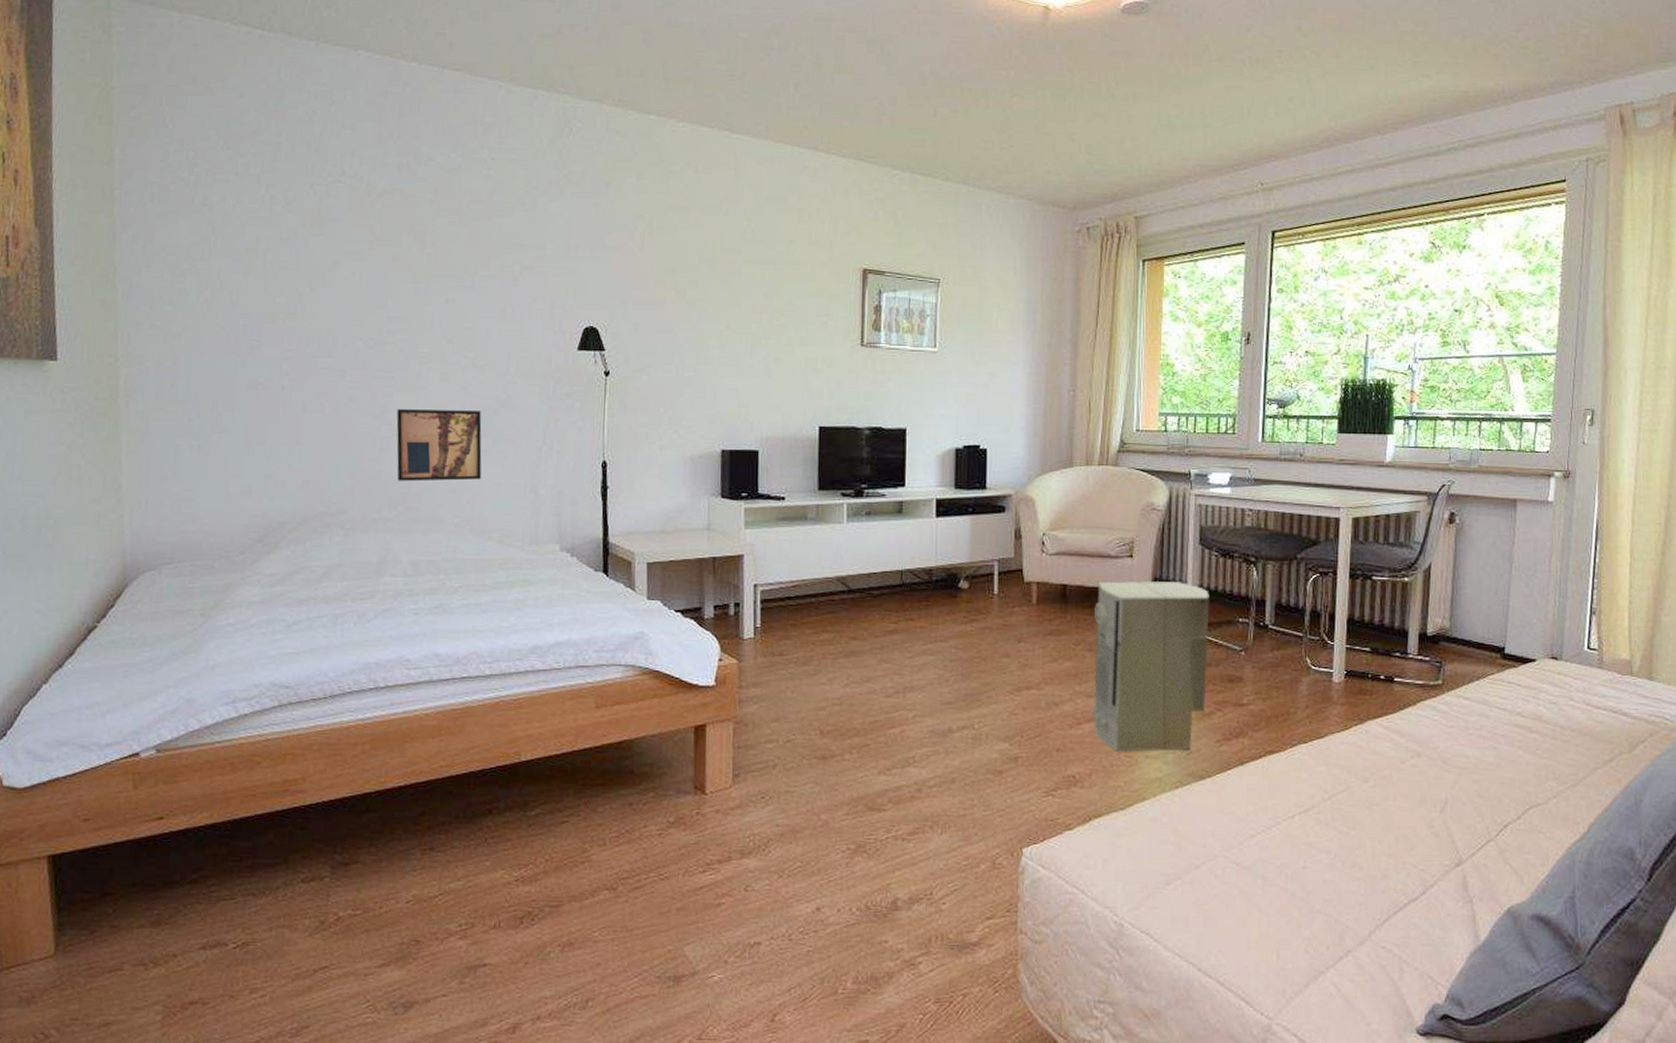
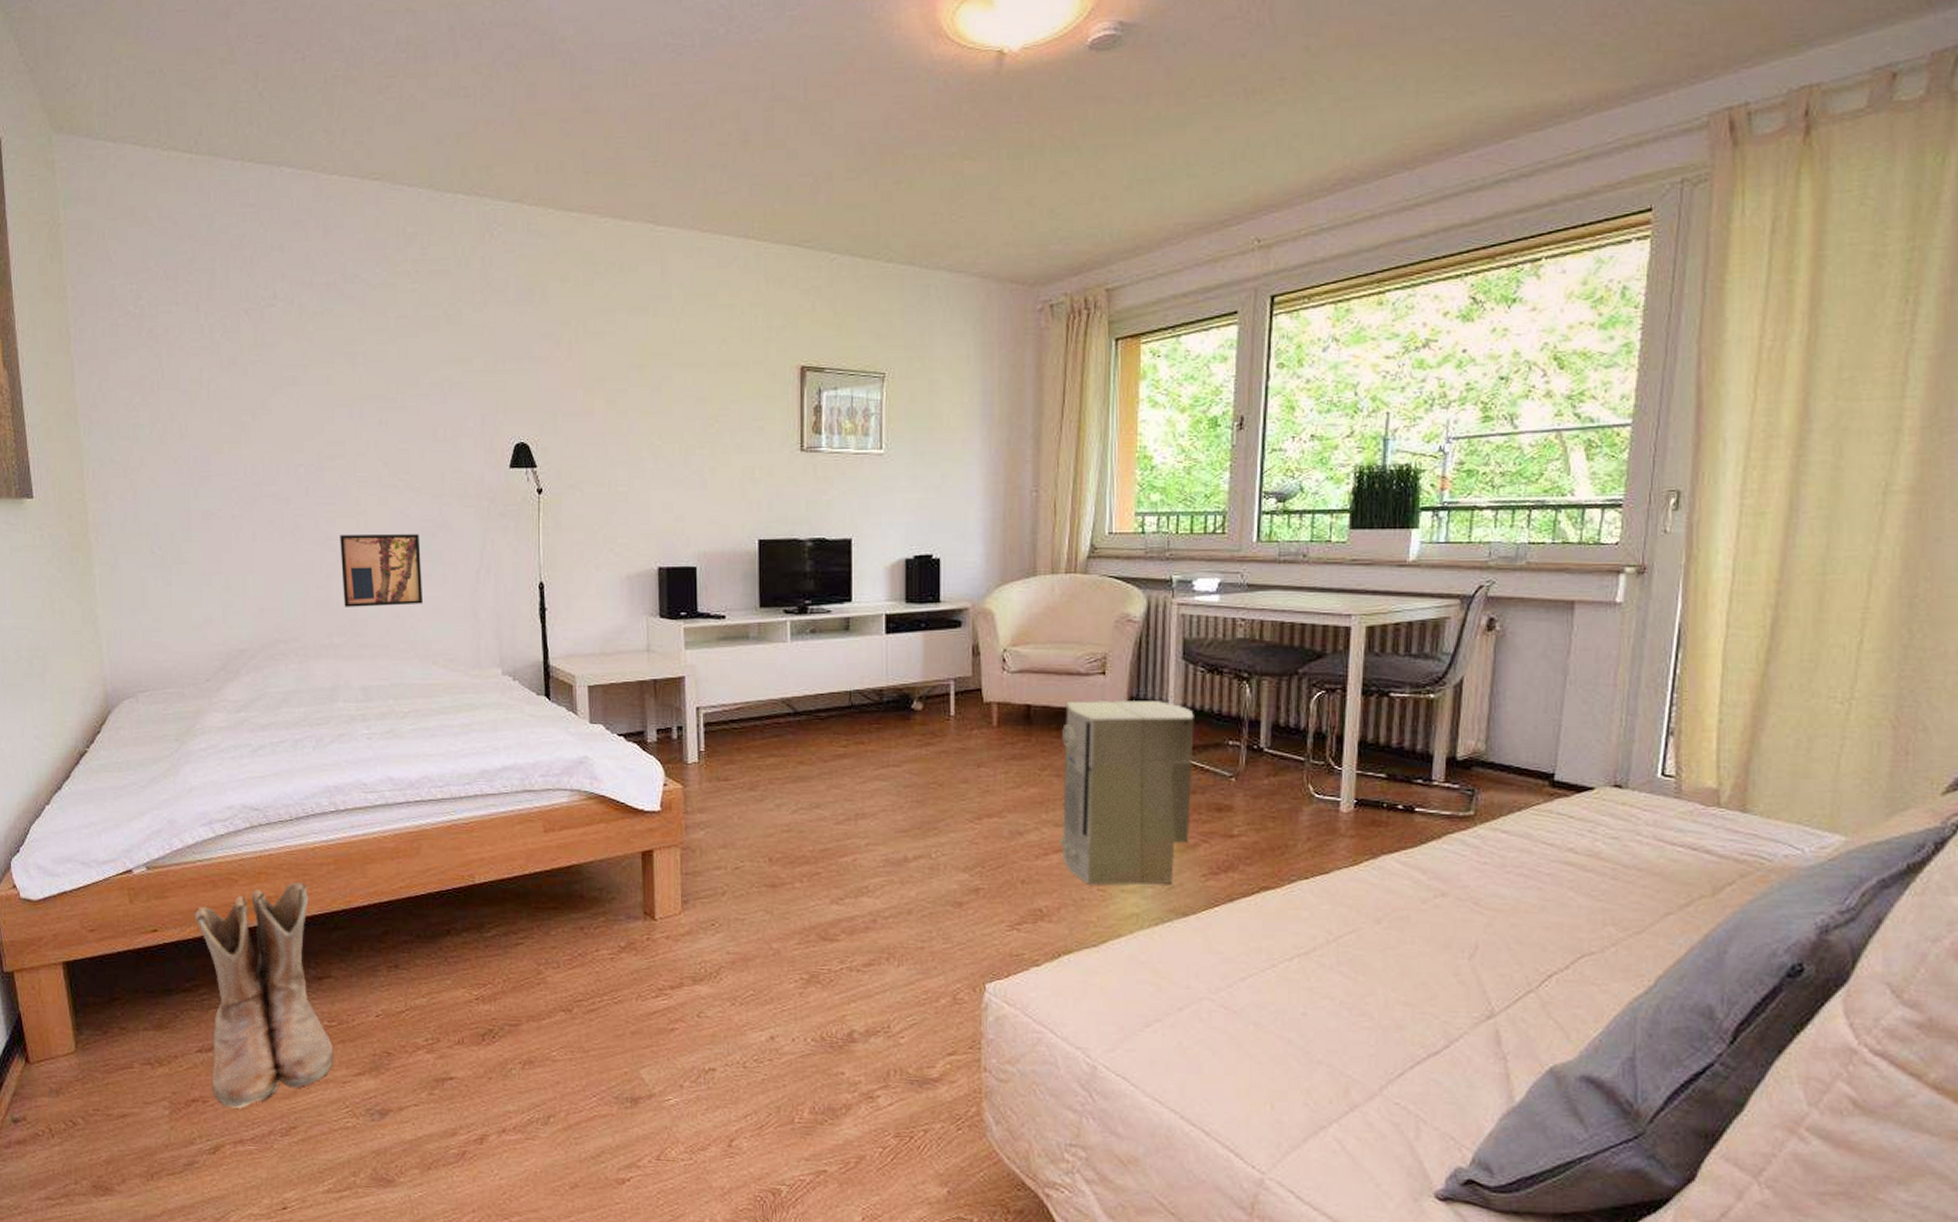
boots: none [206,762,357,1009] -> present [192,881,334,1108]

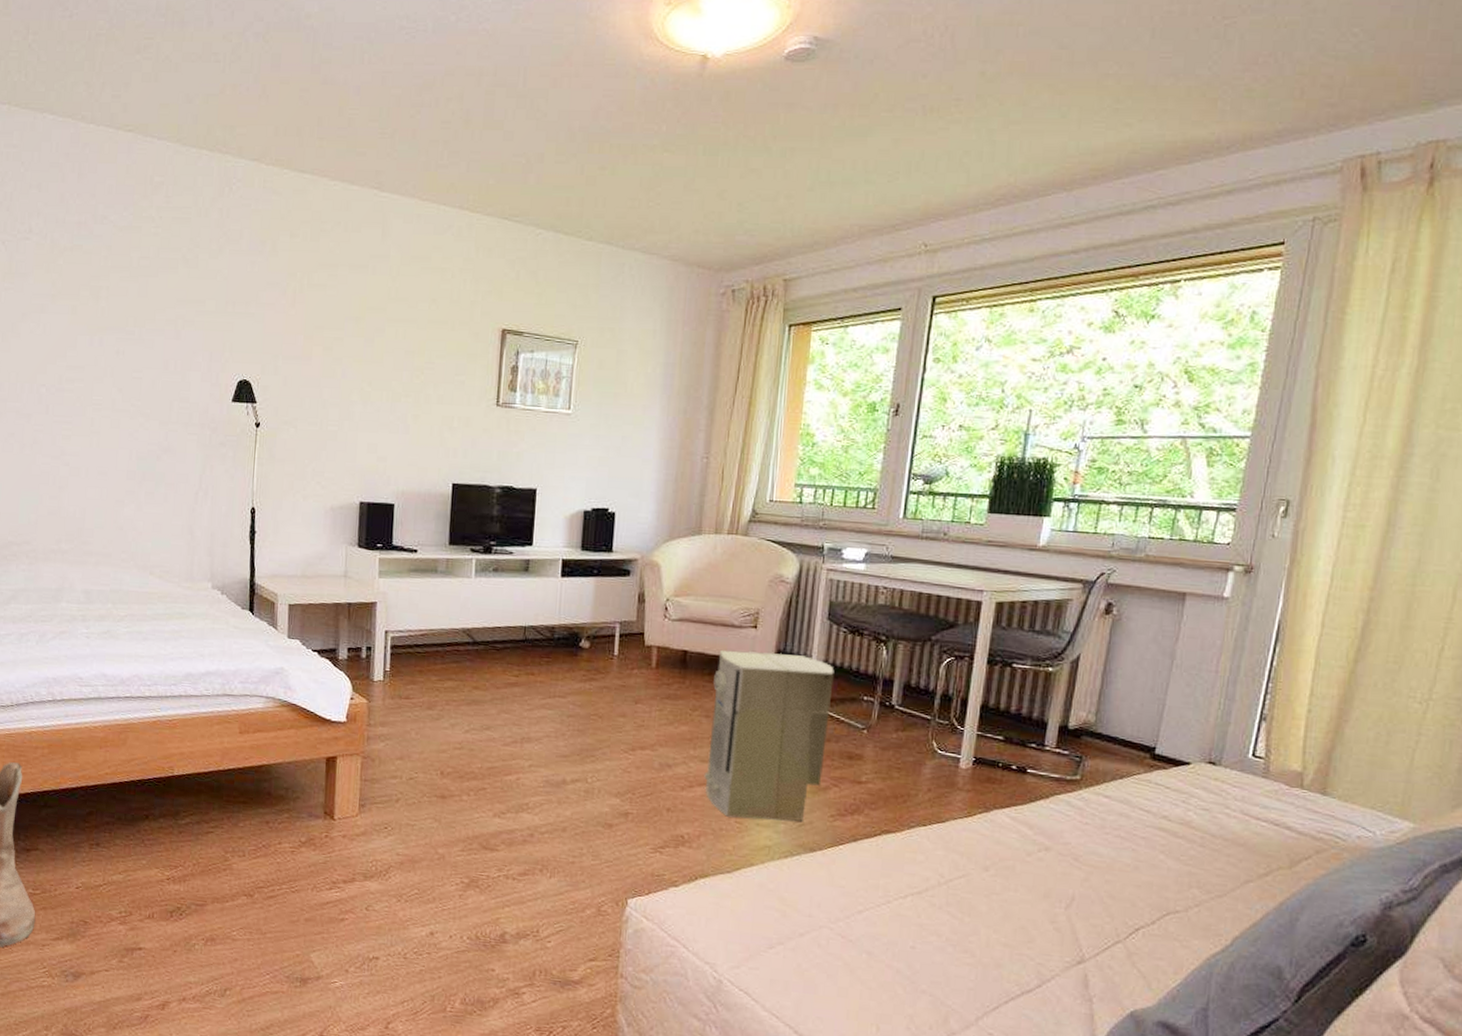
wall art: present [340,534,424,607] -> none [73,451,146,520]

